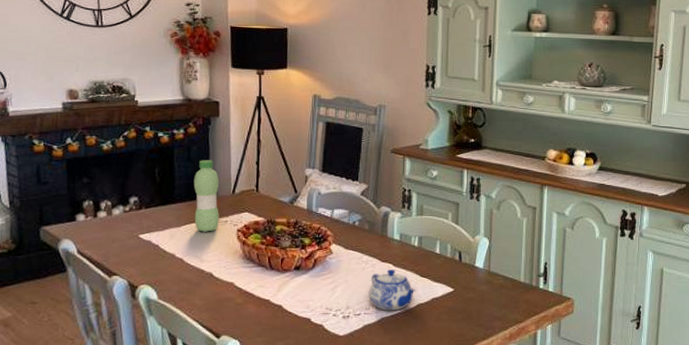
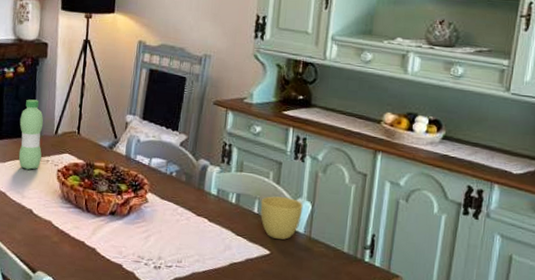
teapot: present [368,269,416,311] -> none [181,224,230,267]
cup: none [442,236,481,276] -> present [260,196,303,240]

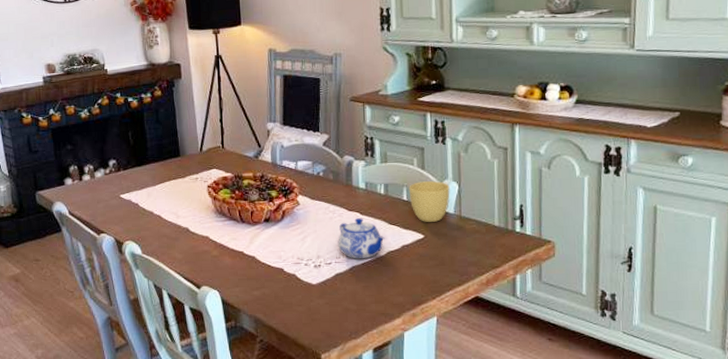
water bottle: present [18,99,44,170] -> none [164,121,190,190]
teapot: none [181,224,230,267] -> present [338,218,385,259]

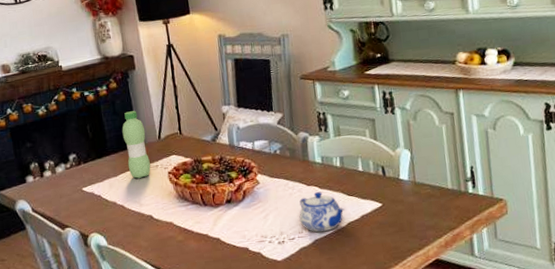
water bottle: none [164,121,190,190] -> present [122,111,151,179]
cup: present [408,181,450,222] -> none [363,150,404,191]

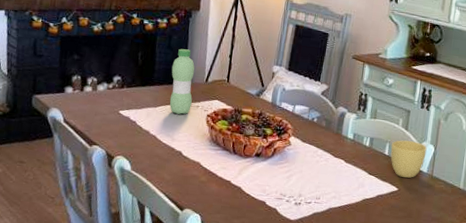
teapot: present [299,192,345,233] -> none [319,164,363,203]
cup: none [363,150,404,191] -> present [390,140,427,178]

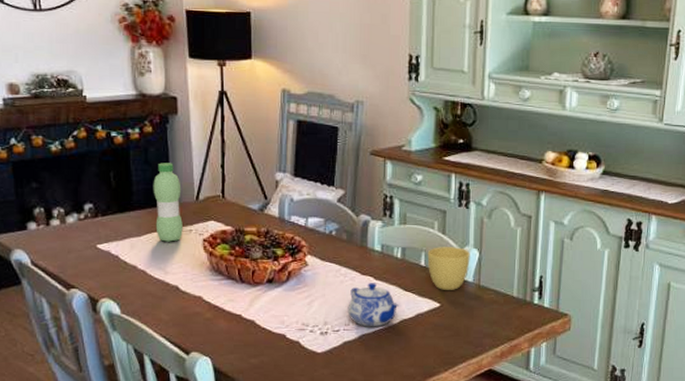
teapot: none [319,164,363,203] -> present [348,283,399,327]

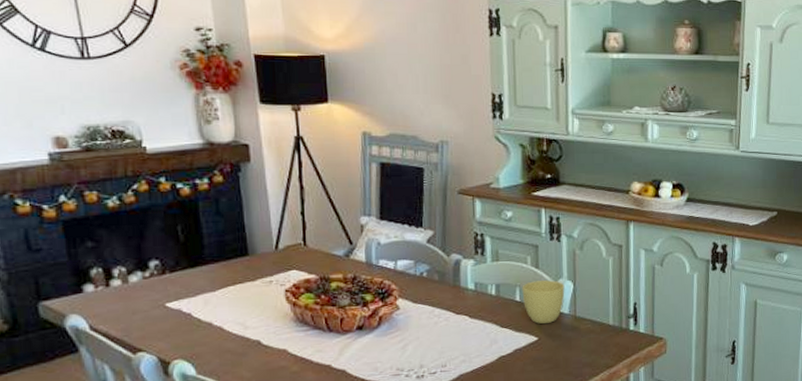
water bottle: present [153,163,183,242] -> none [226,212,262,295]
teapot: present [348,283,399,327] -> none [443,322,496,367]

